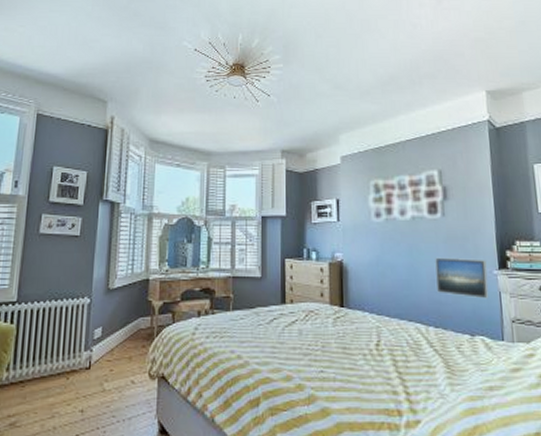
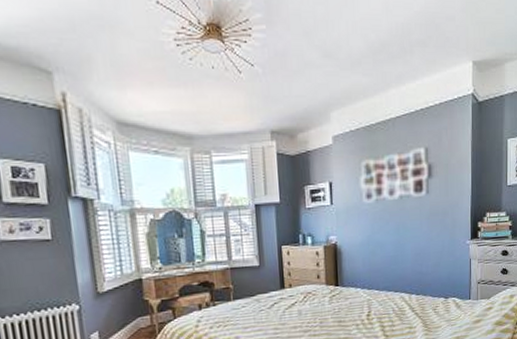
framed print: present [435,257,489,299] -> none [419,231,462,267]

